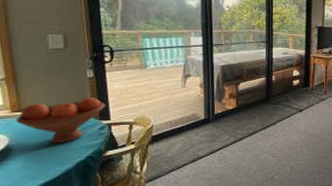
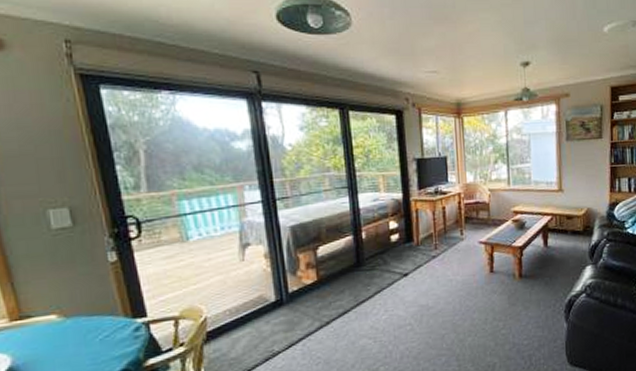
fruit bowl: present [15,97,105,143] -> none [16,289,138,357]

